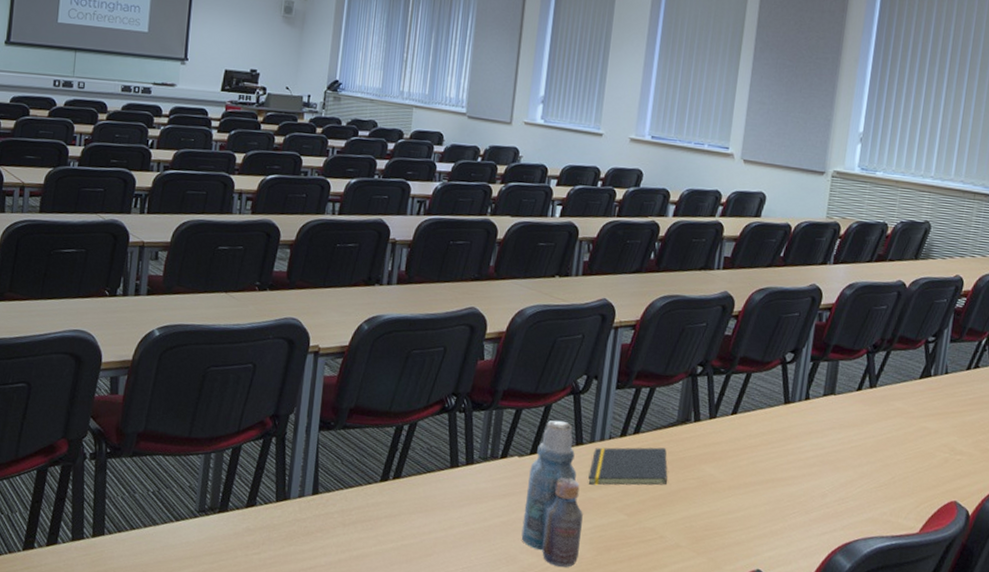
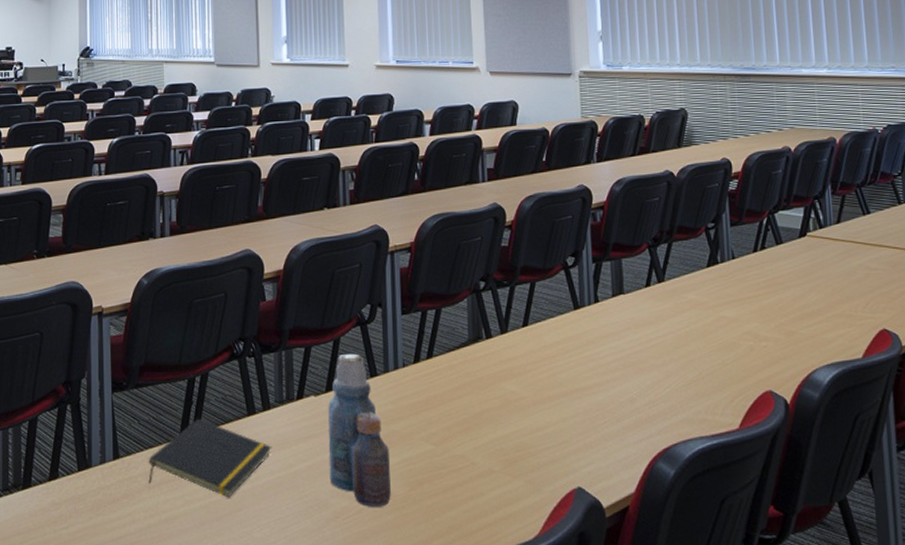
notepad: none [344,465,470,543] -> present [148,418,272,498]
notepad: present [588,447,668,486] -> none [388,370,469,417]

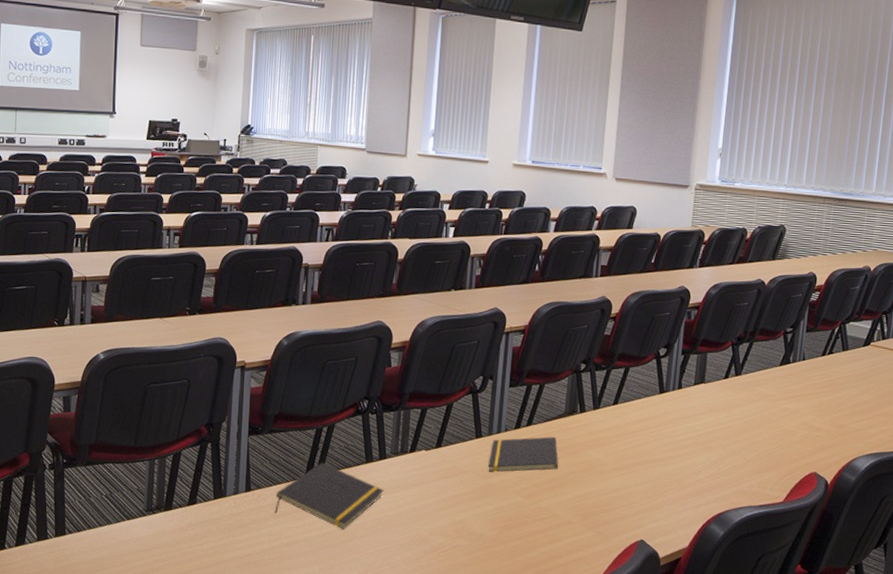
bottle: present [328,353,391,508] -> none [431,417,485,546]
notepad: none [388,370,469,417] -> present [488,437,558,473]

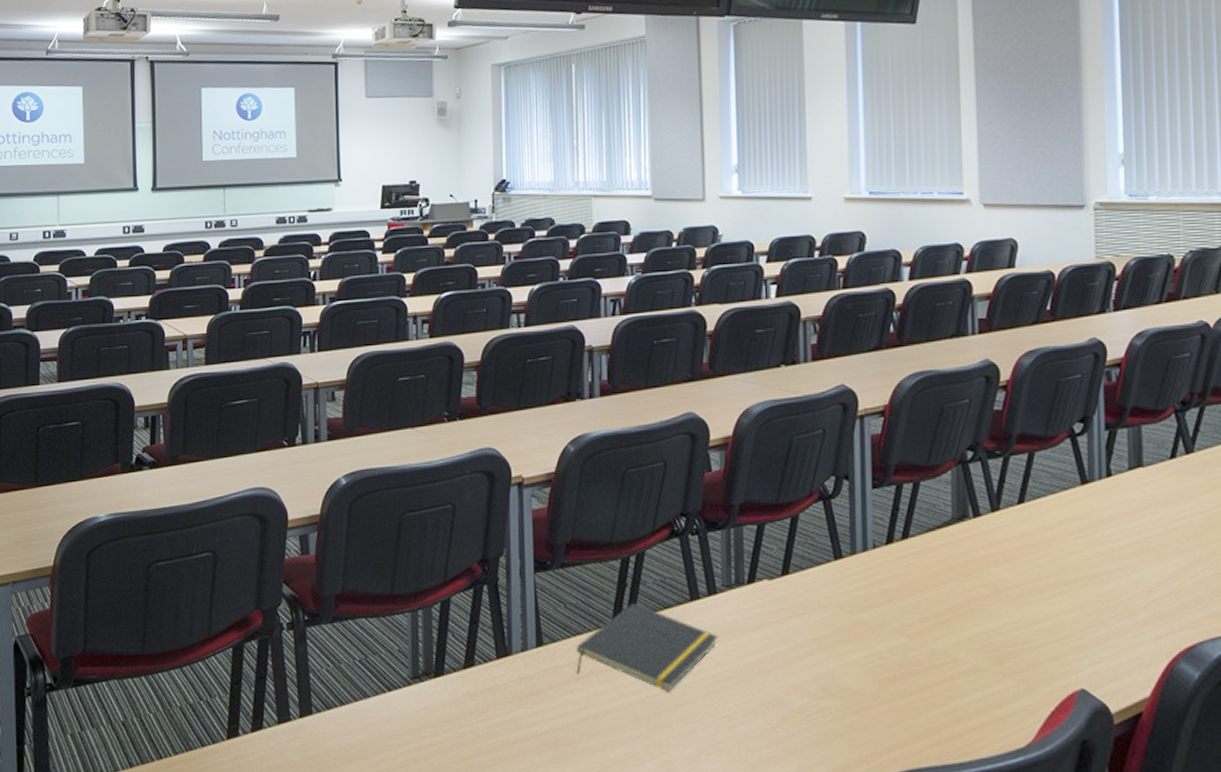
notepad: present [488,437,558,473] -> none [855,552,951,605]

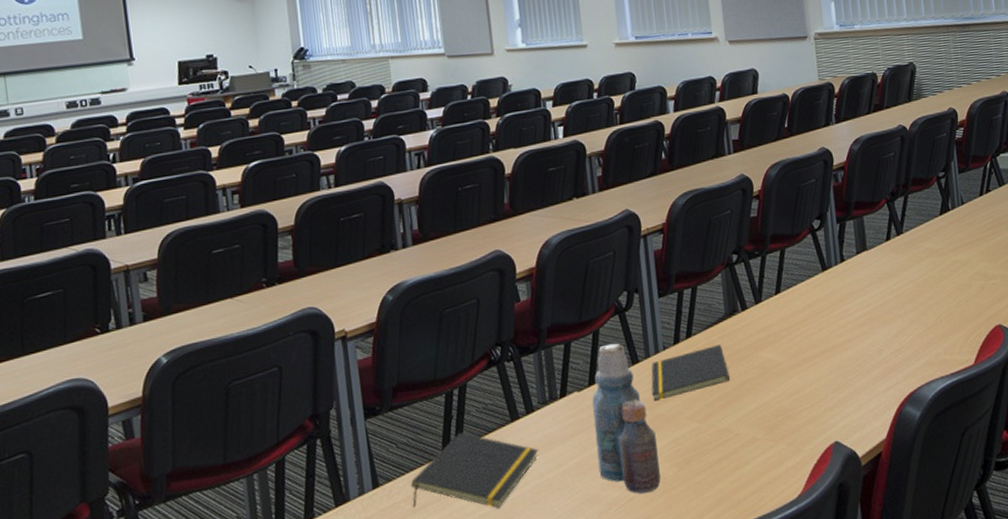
bottle: none [784,532,857,708] -> present [592,343,661,494]
notepad: none [855,552,951,605] -> present [651,345,730,401]

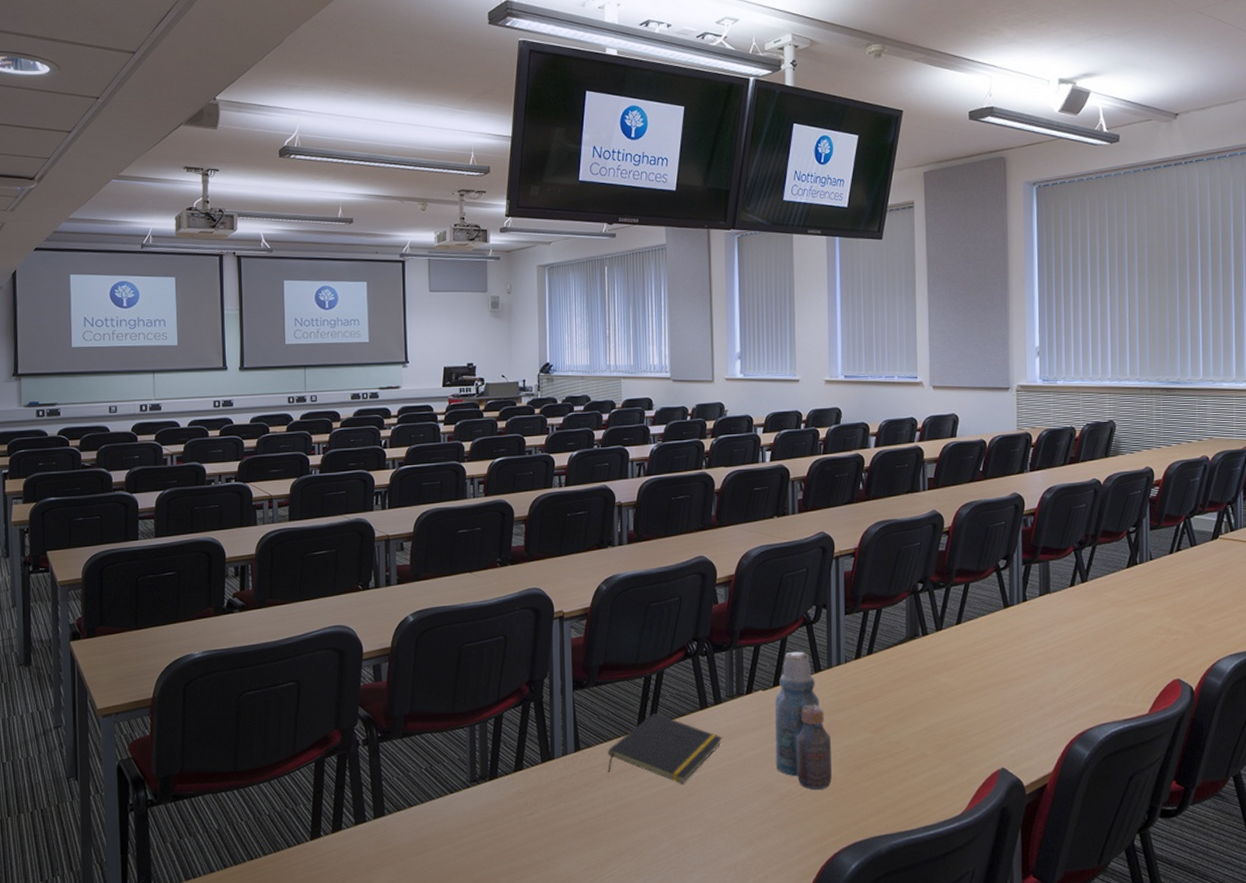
notepad: present [651,345,730,401] -> none [831,664,905,708]

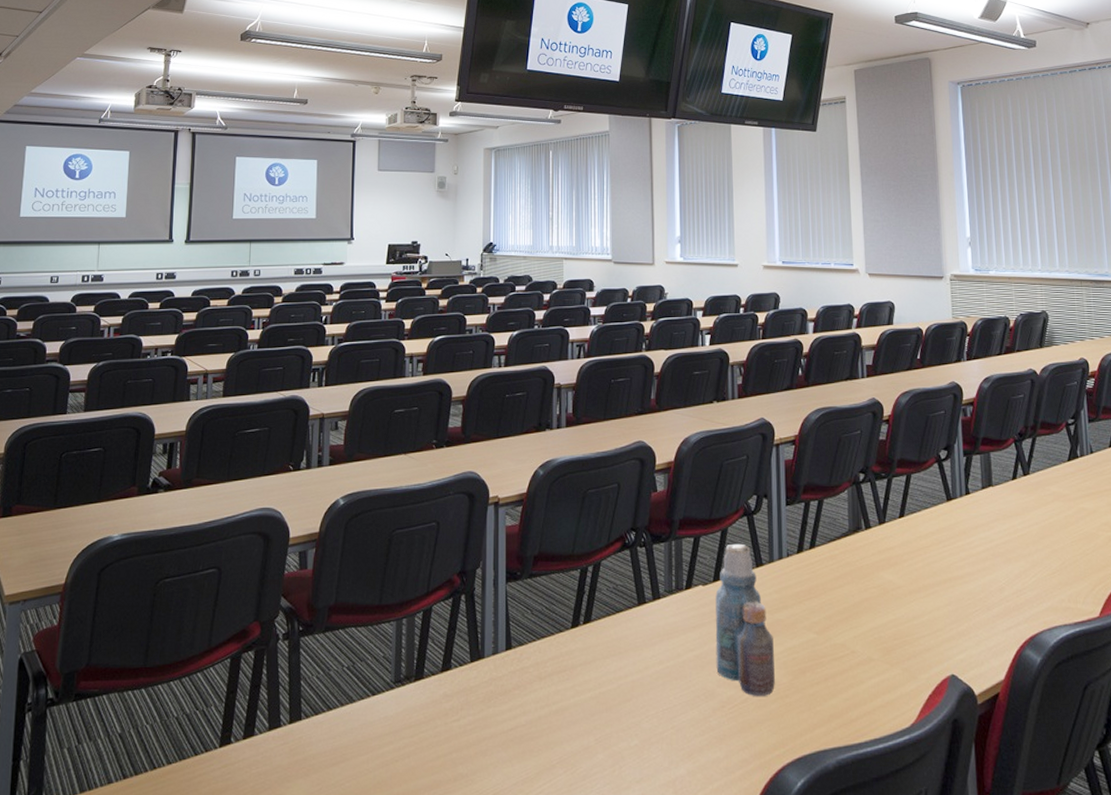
notepad: present [607,712,723,784] -> none [540,608,661,688]

